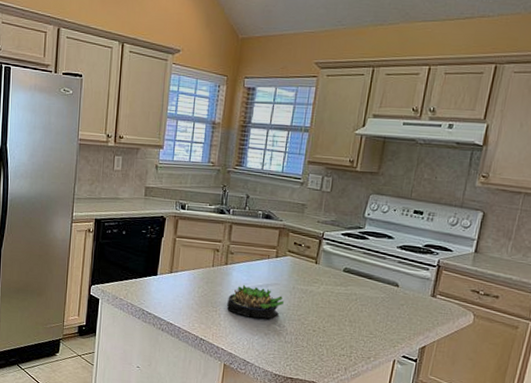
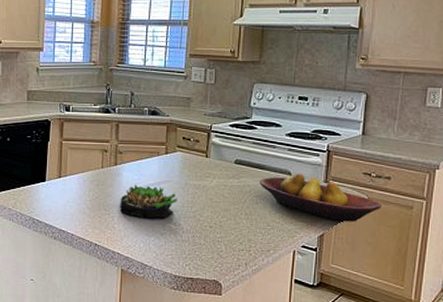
fruit bowl: none [366,286,486,337] -> present [259,174,381,222]

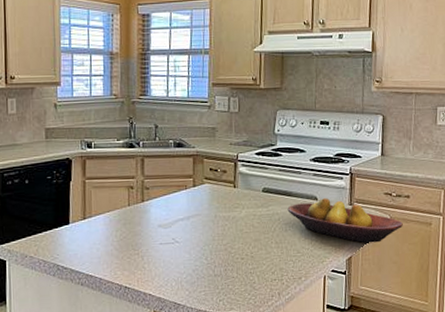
succulent plant: present [119,184,177,218] -> none [148,220,207,255]

